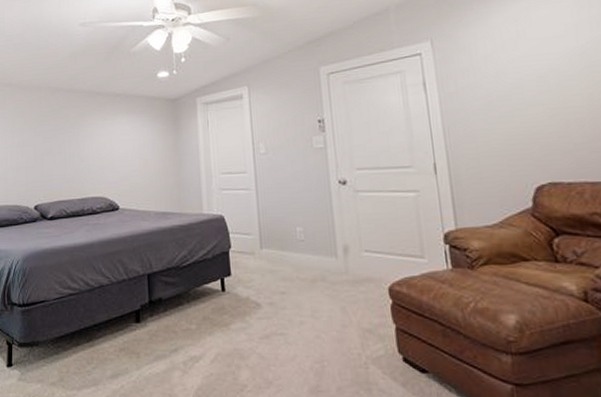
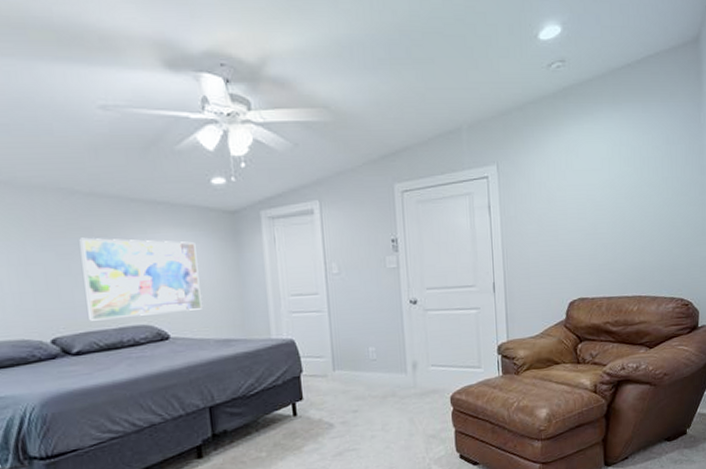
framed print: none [59,124,146,192] -> present [79,237,202,321]

